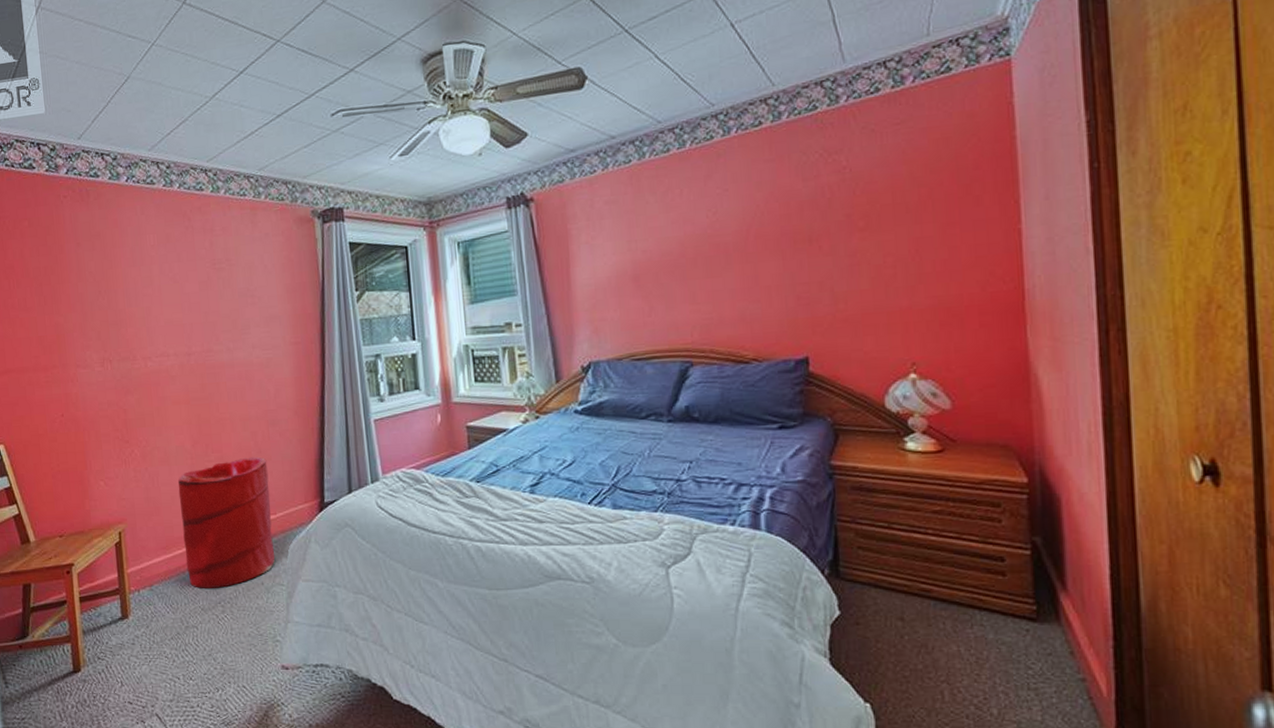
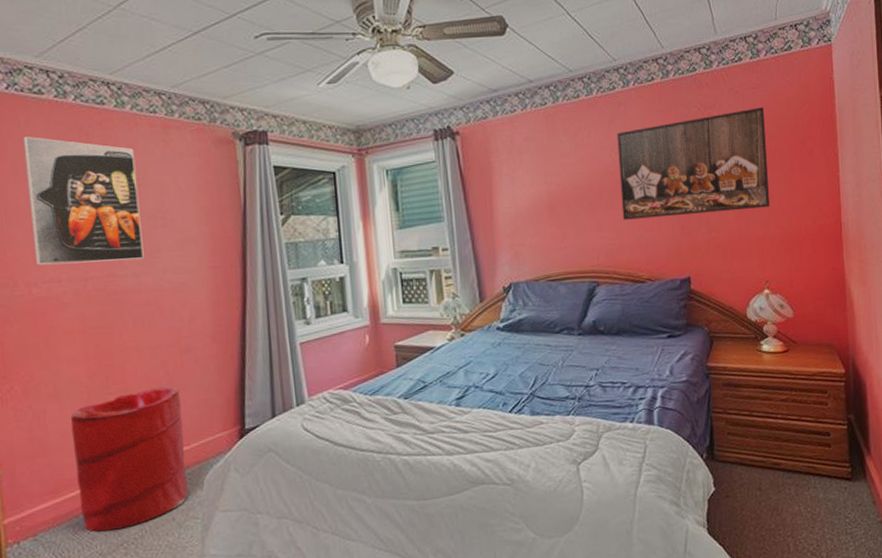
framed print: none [139,223,236,342] -> present [22,137,144,266]
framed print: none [715,147,919,291] -> present [617,107,771,220]

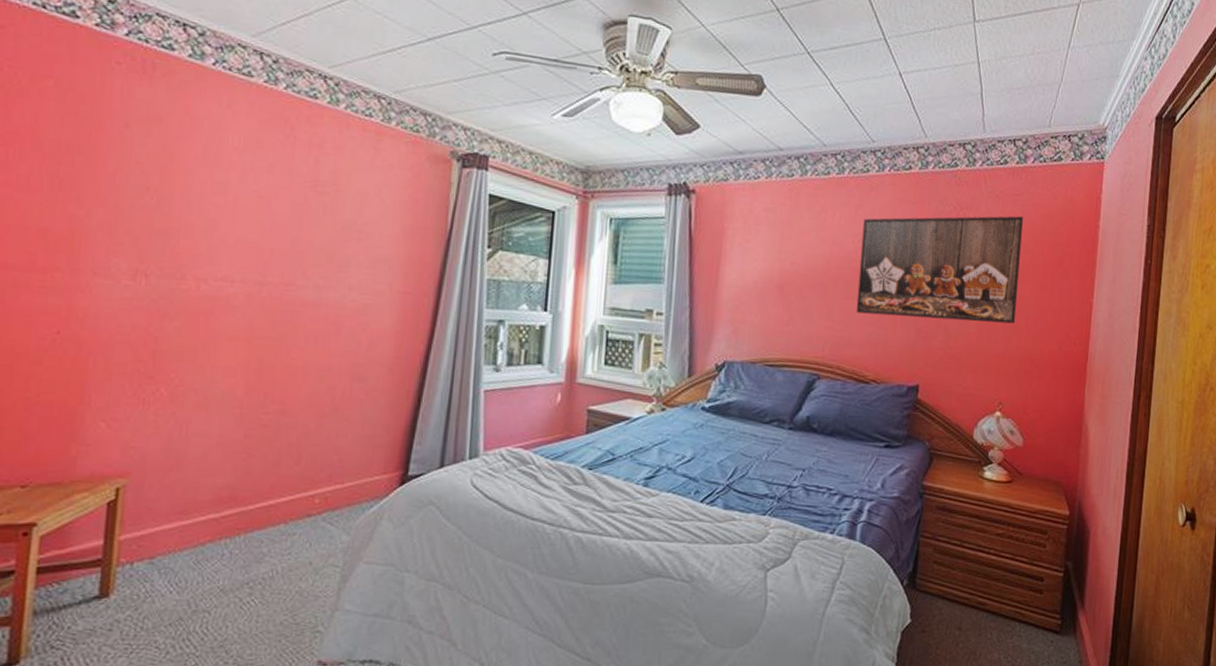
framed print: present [22,137,144,266] -> none [211,119,341,272]
laundry hamper: present [70,386,189,532] -> none [208,414,343,566]

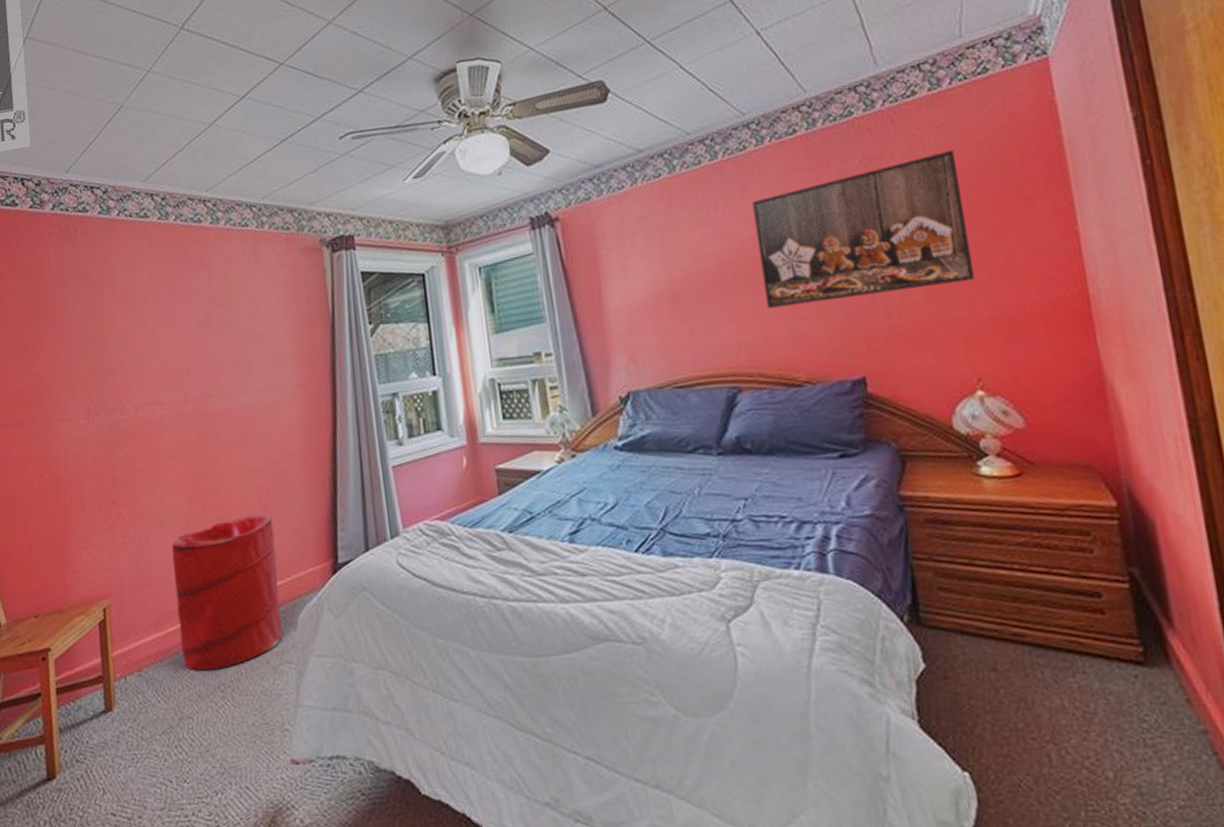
laundry hamper: none [208,414,343,566] -> present [172,514,283,671]

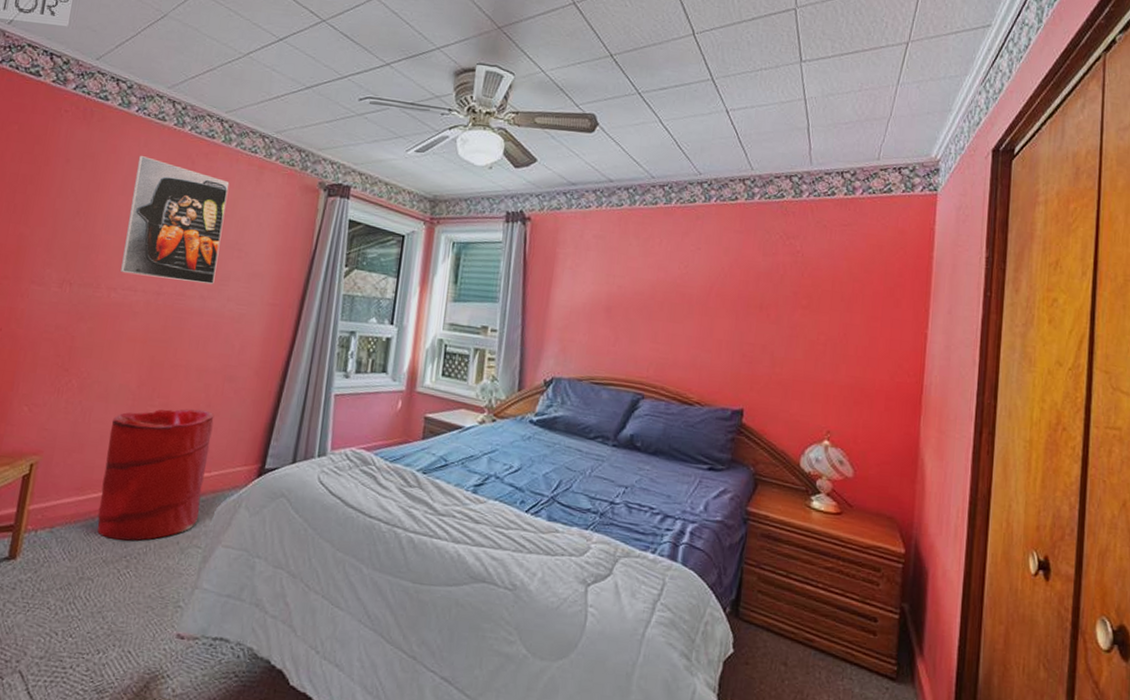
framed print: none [131,260,238,389] -> present [120,156,230,285]
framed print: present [752,150,976,308] -> none [680,245,852,352]

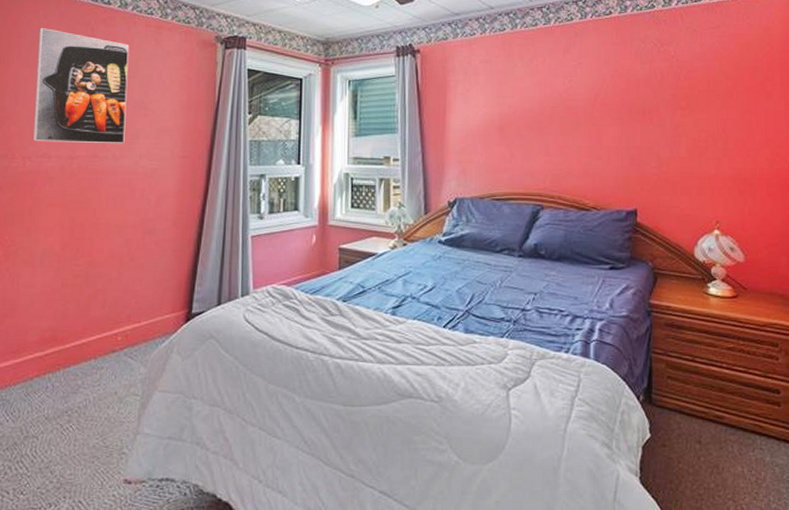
laundry hamper: present [97,408,215,541] -> none [35,264,138,396]

